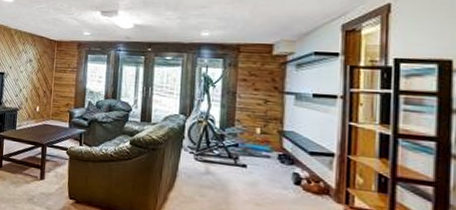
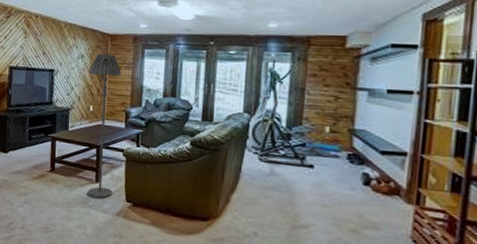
floor lamp: none [32,59,66,195] -> present [87,54,122,199]

